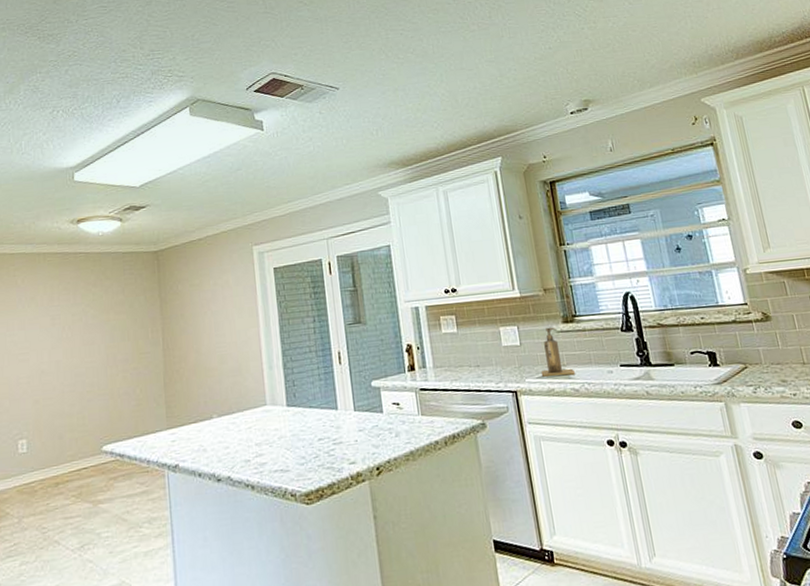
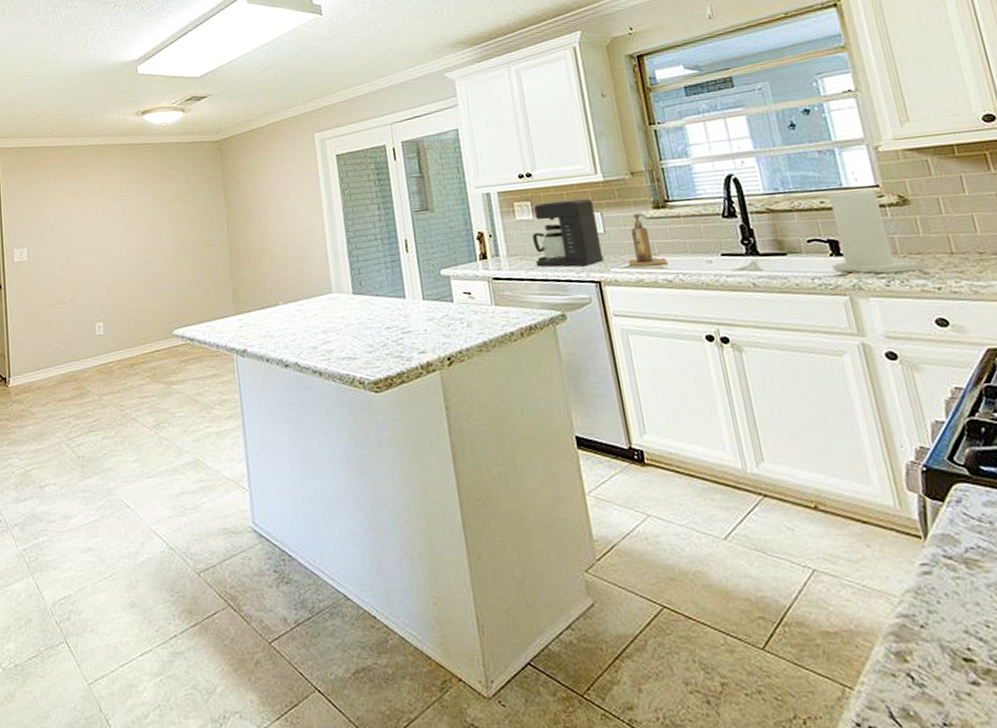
coffee maker: none [457,313,520,378] -> present [533,199,604,268]
paper towel: none [708,307,785,382] -> present [829,190,927,274]

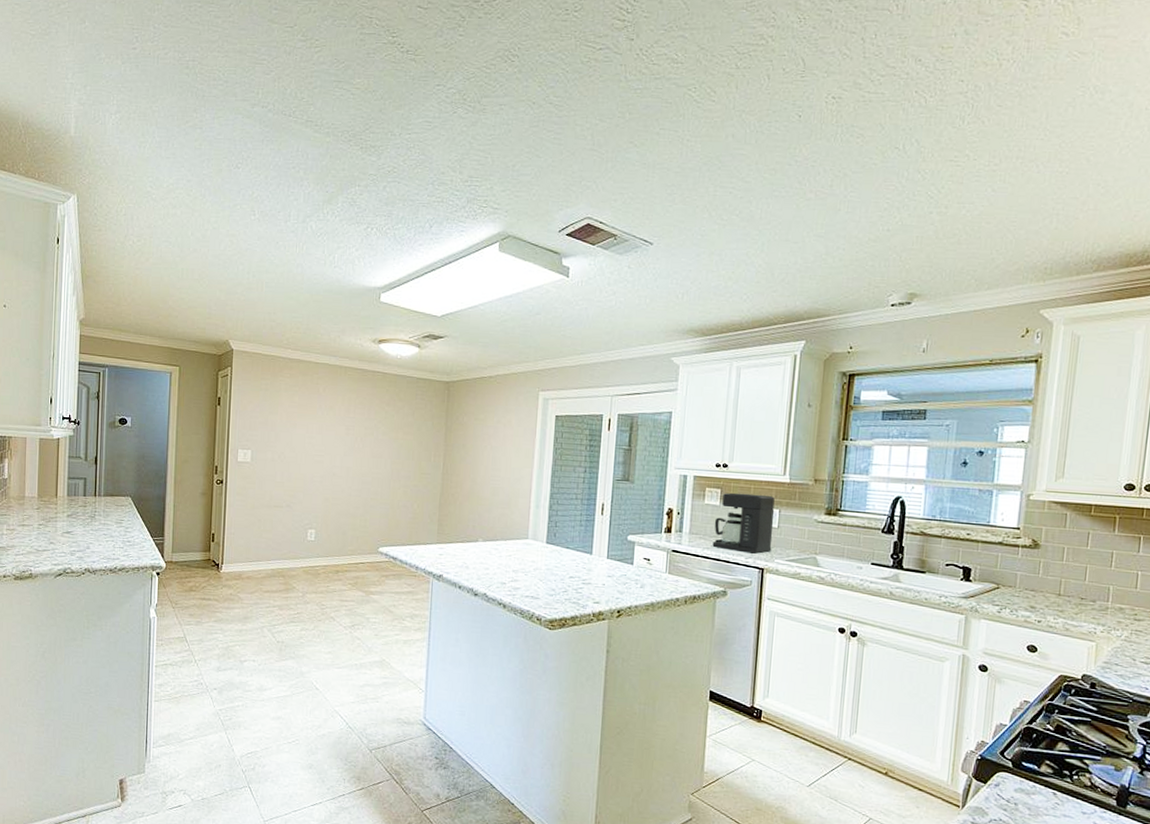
soap dispenser: present [628,213,669,266] -> none [791,516,826,564]
paper towel: present [829,190,927,274] -> none [959,528,1035,605]

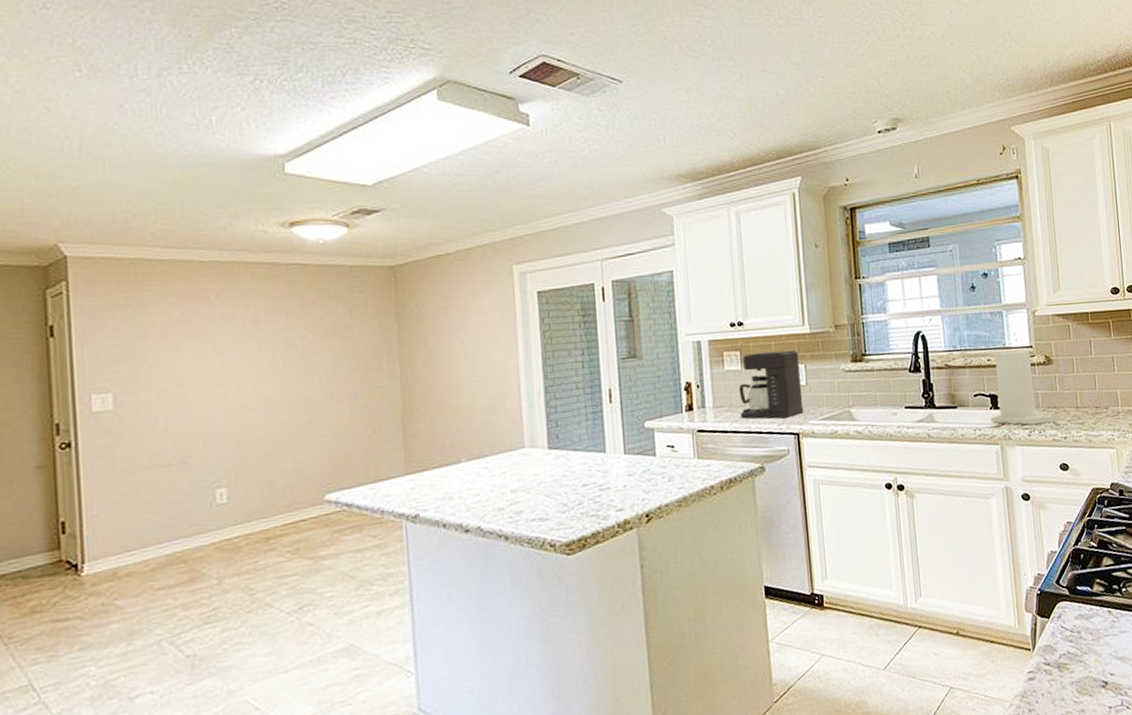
paper towel: none [959,528,1035,605] -> present [990,350,1059,426]

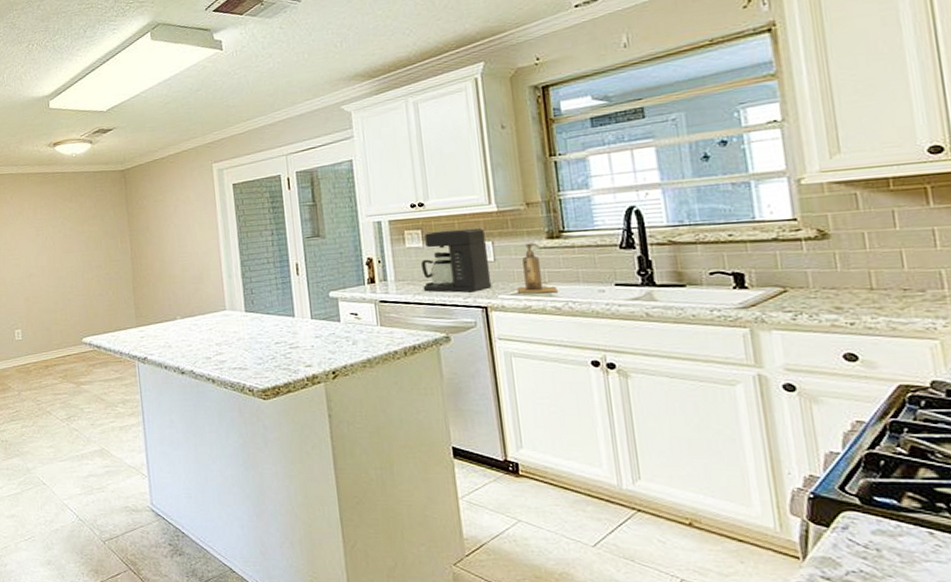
soap dispenser: none [825,366,861,418] -> present [516,242,559,294]
paper towel: present [990,350,1059,426] -> none [734,223,841,308]

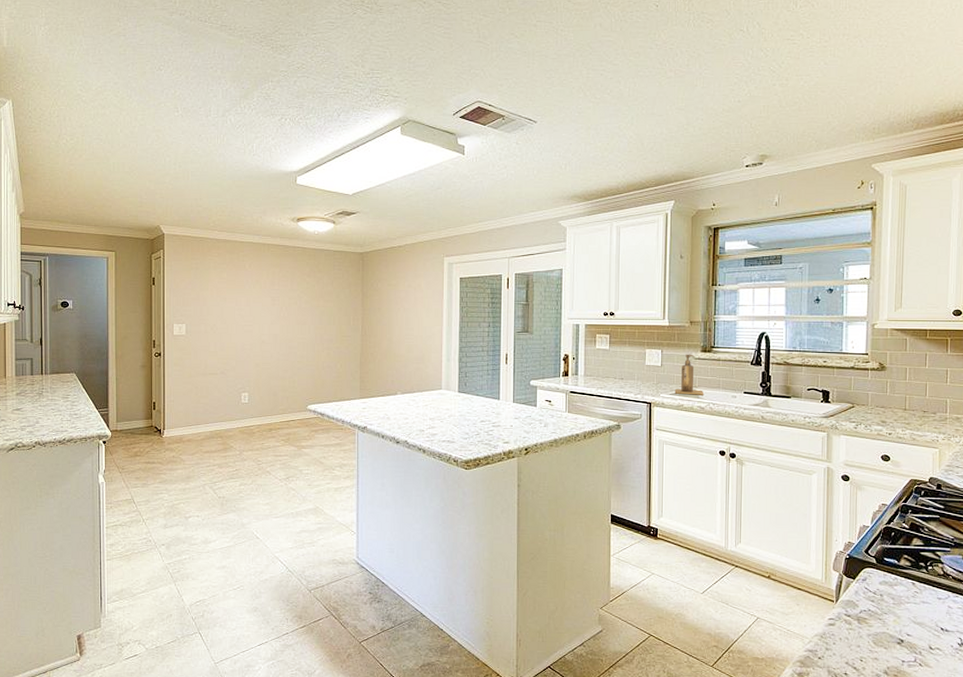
coffee maker: present [421,228,492,293] -> none [605,337,657,390]

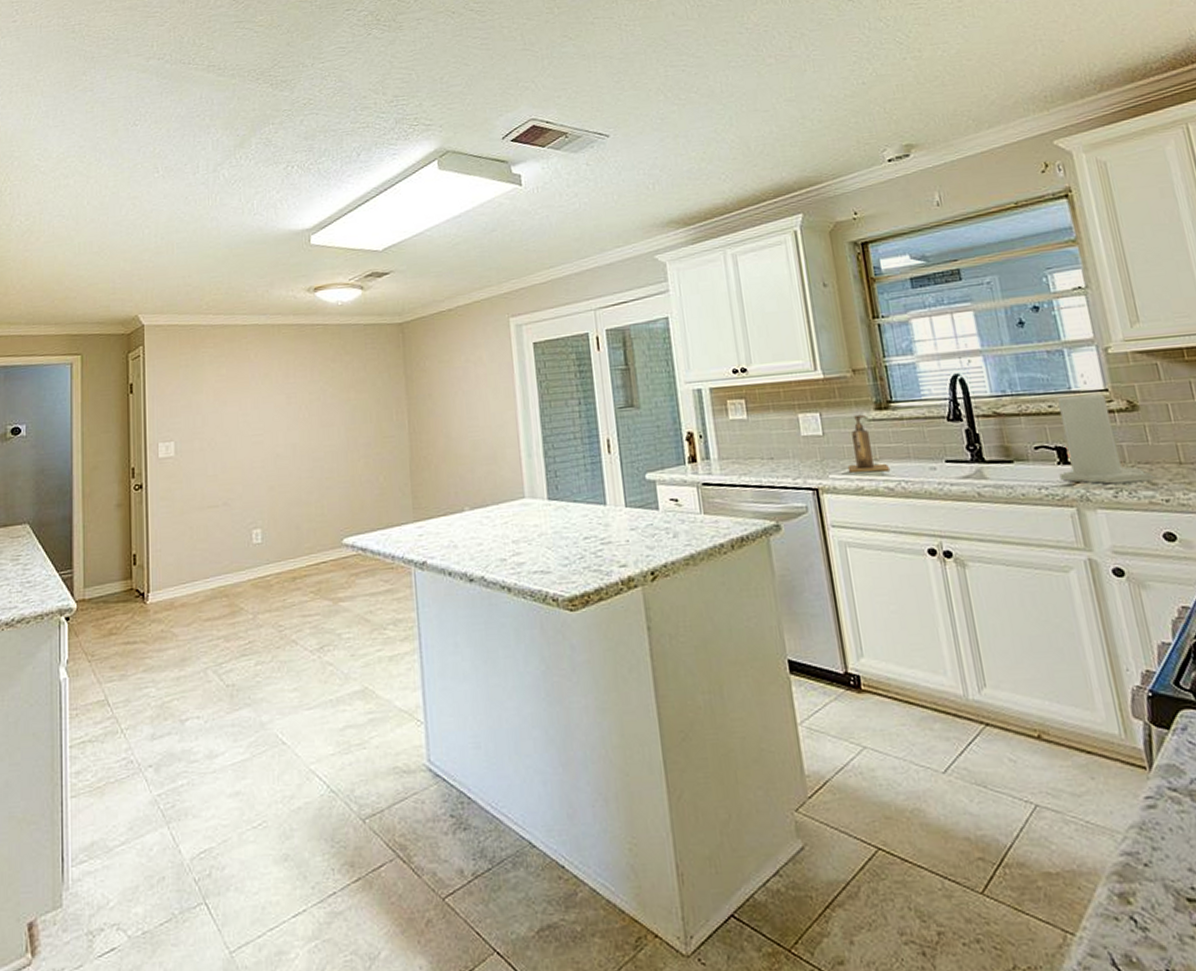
paper towel: none [820,355,885,420] -> present [1057,394,1156,485]

